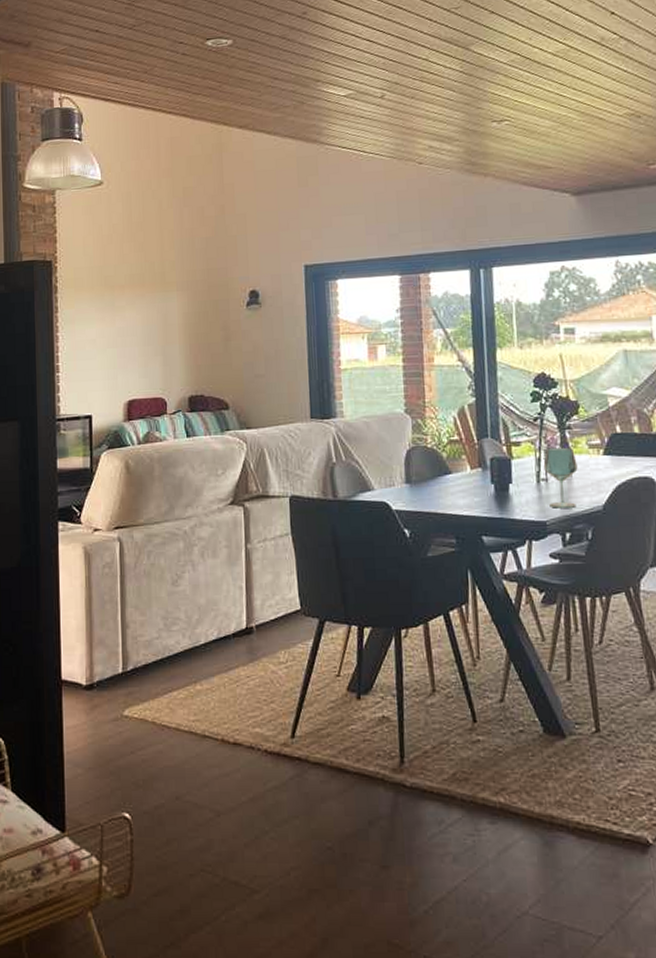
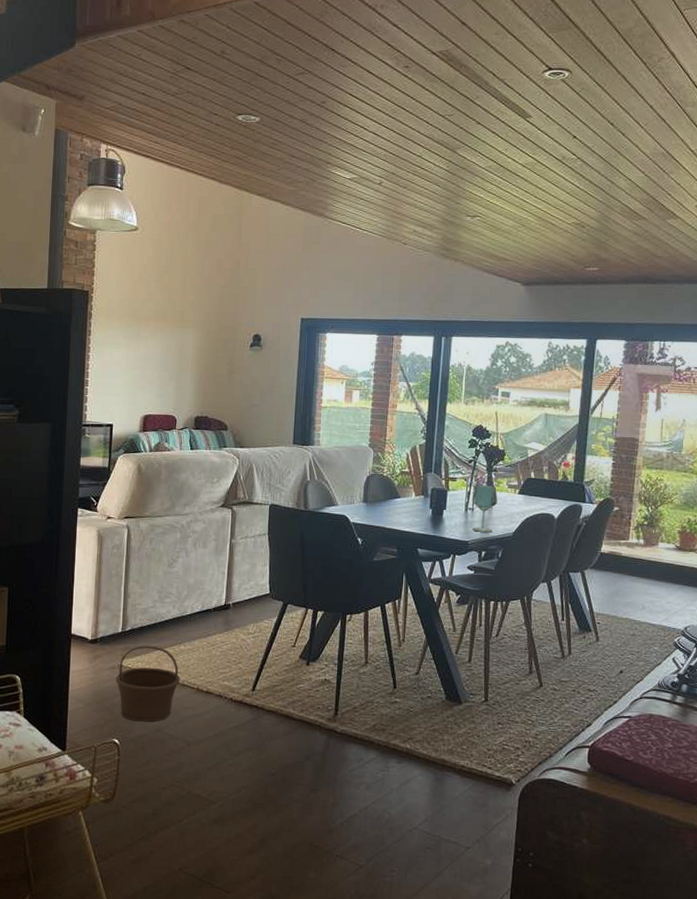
basket: none [119,687,200,788] -> present [115,645,181,722]

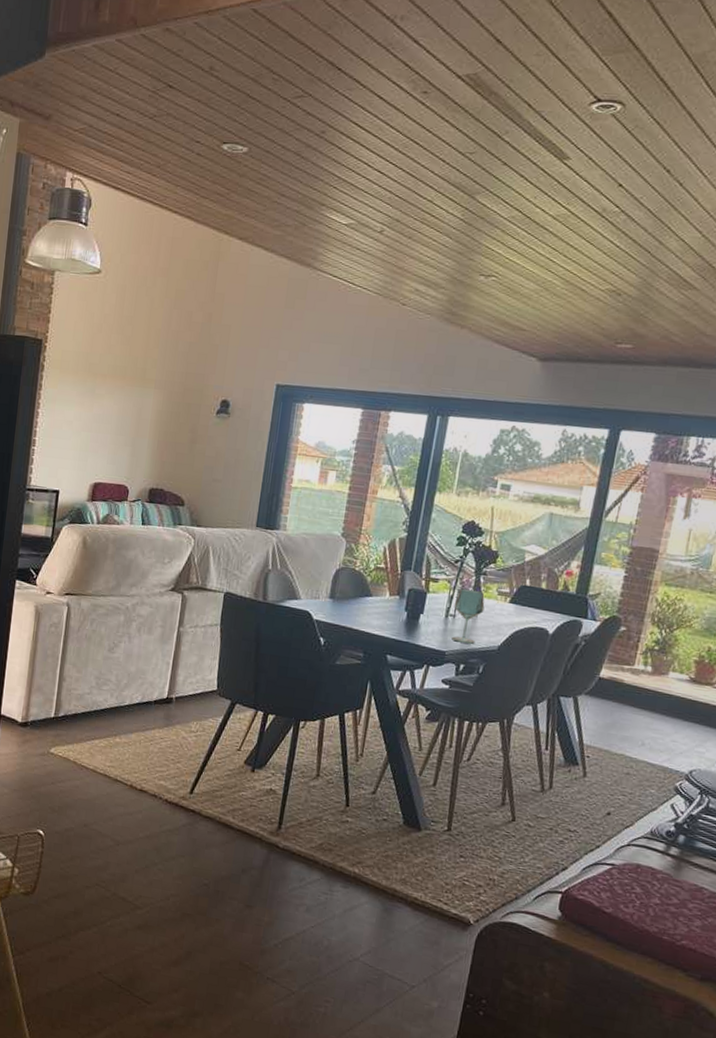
basket: present [115,645,181,722] -> none [44,733,114,816]

